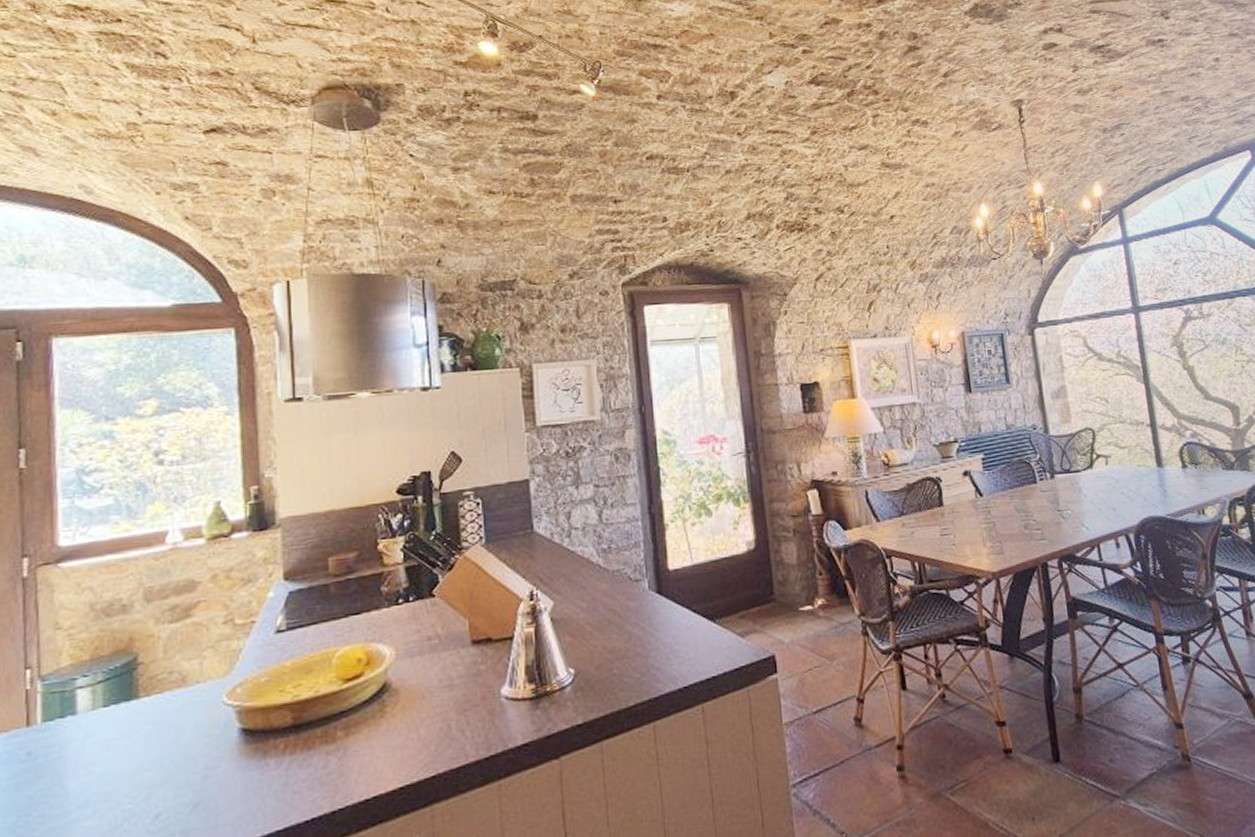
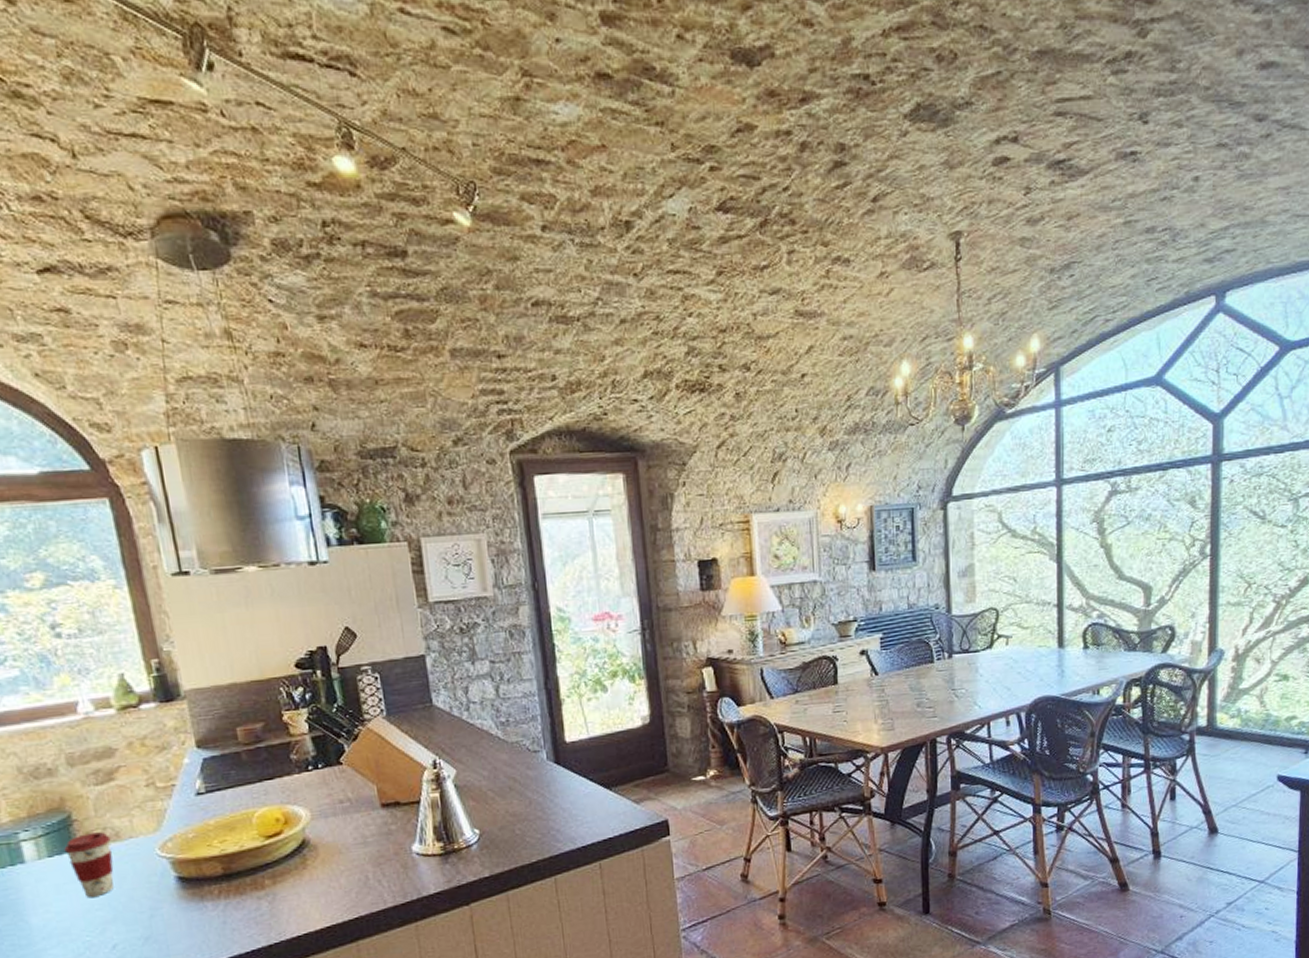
coffee cup: none [122,676,176,755] -> present [64,832,114,897]

